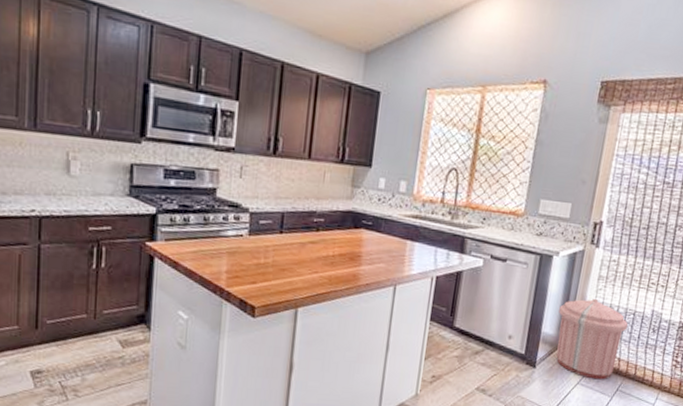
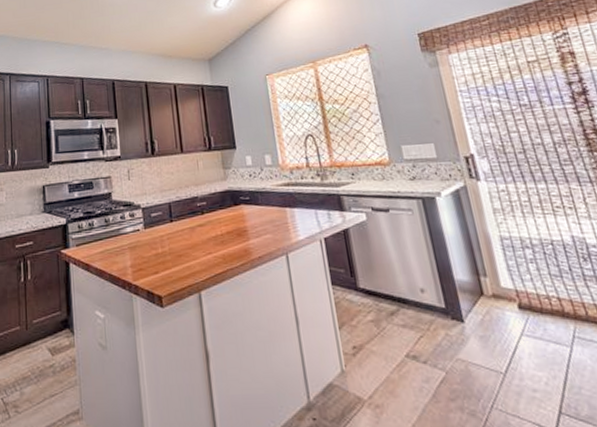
trash can: present [556,299,628,380] -> none [464,234,558,327]

